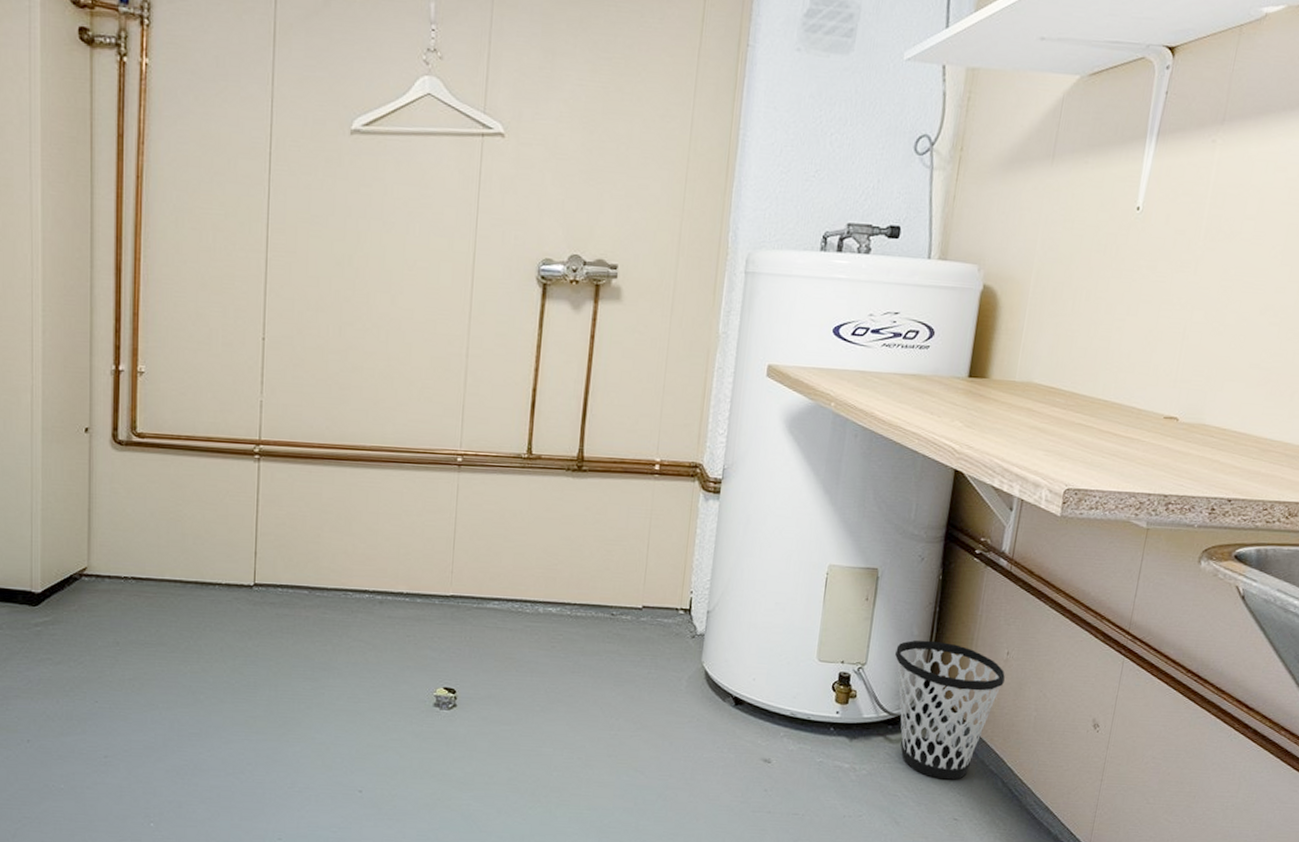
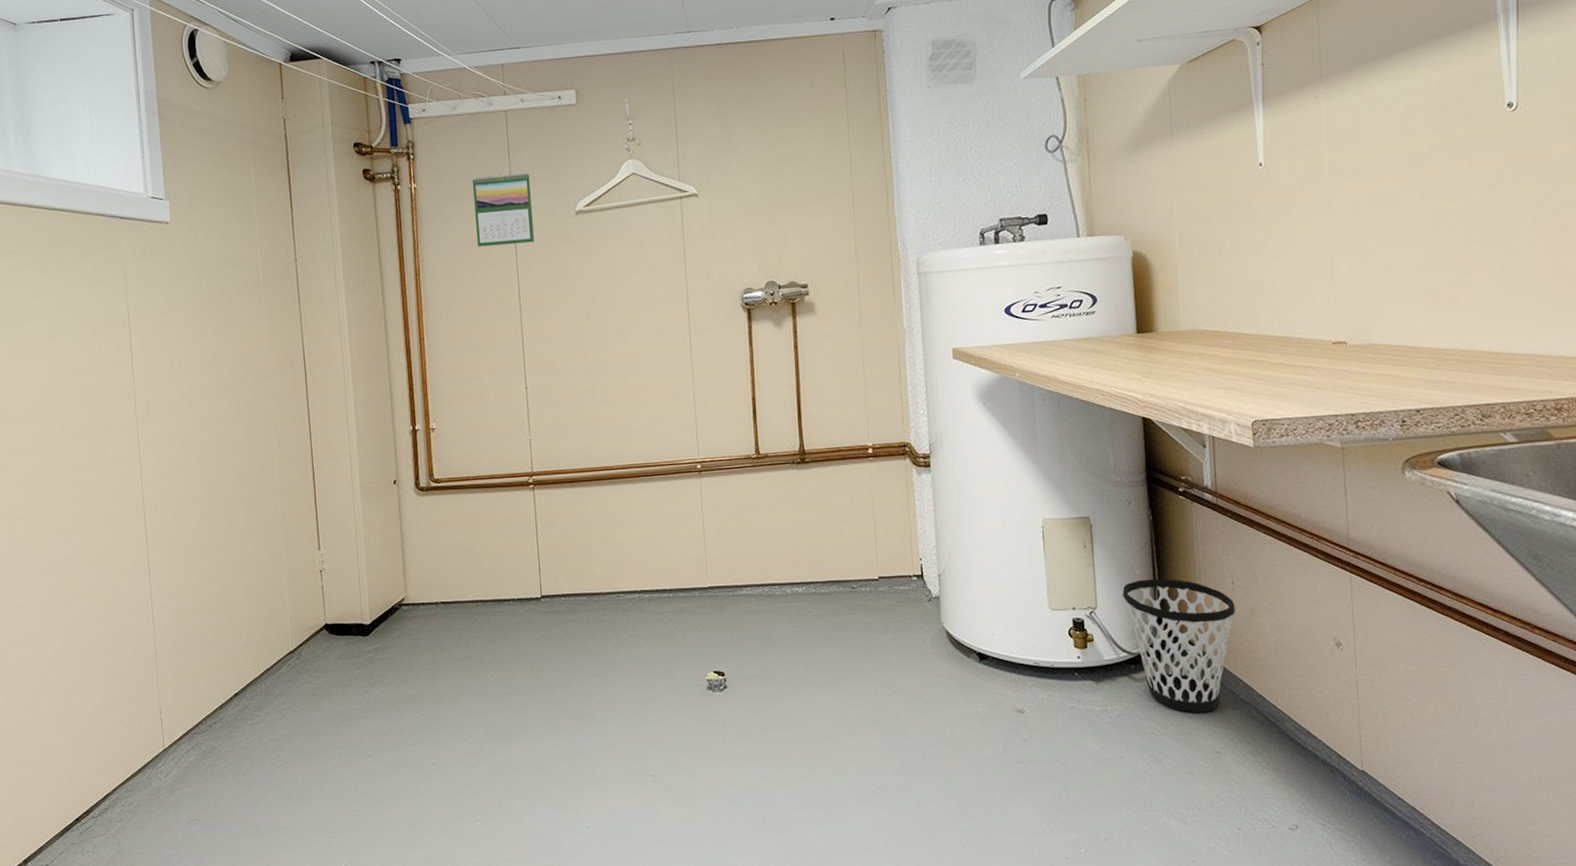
calendar: none [221,64,299,161] -> present [472,172,535,247]

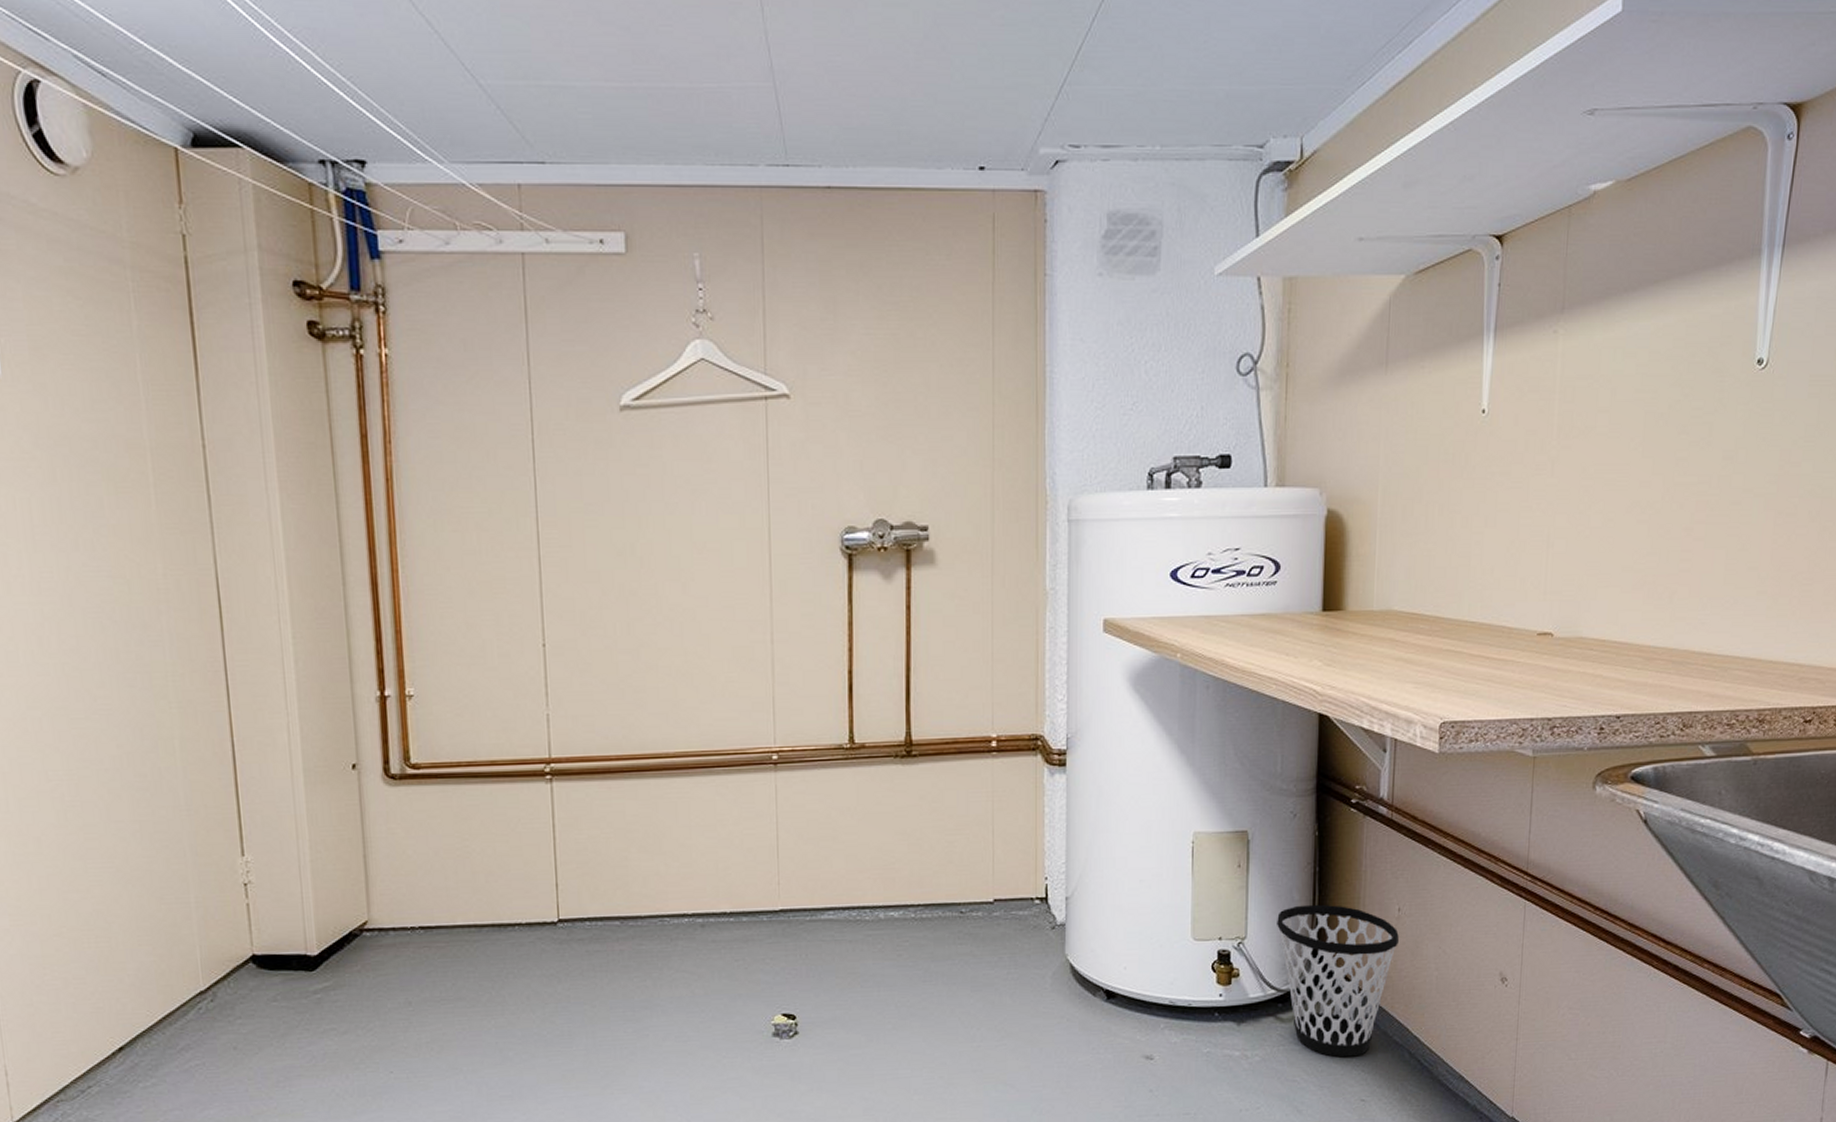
calendar: present [472,172,535,247] -> none [471,343,562,446]

